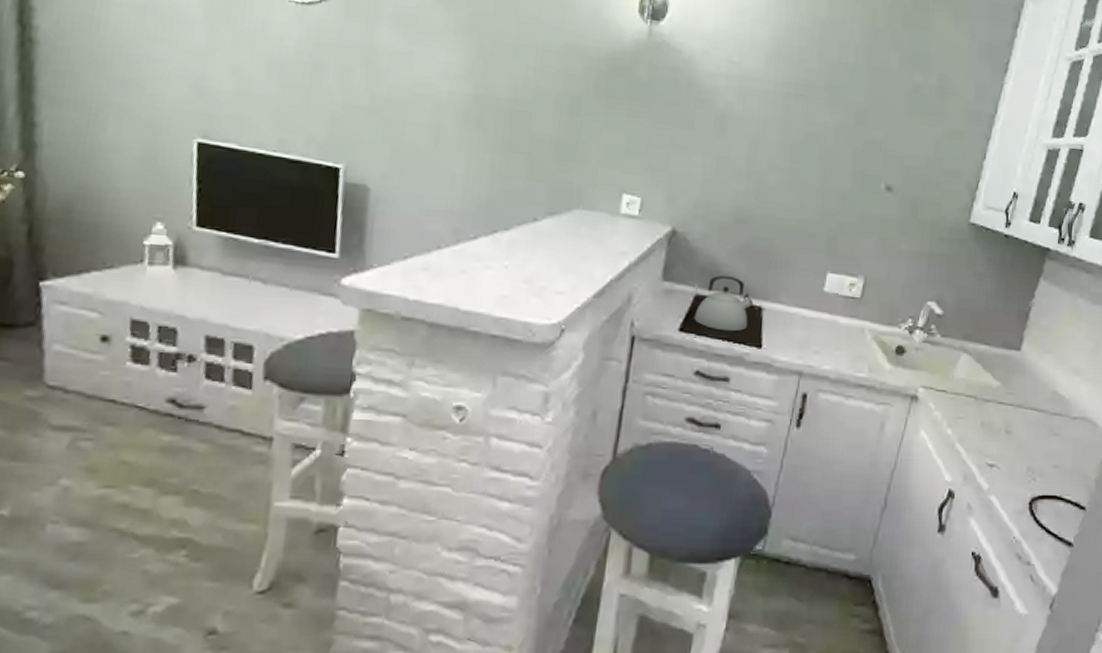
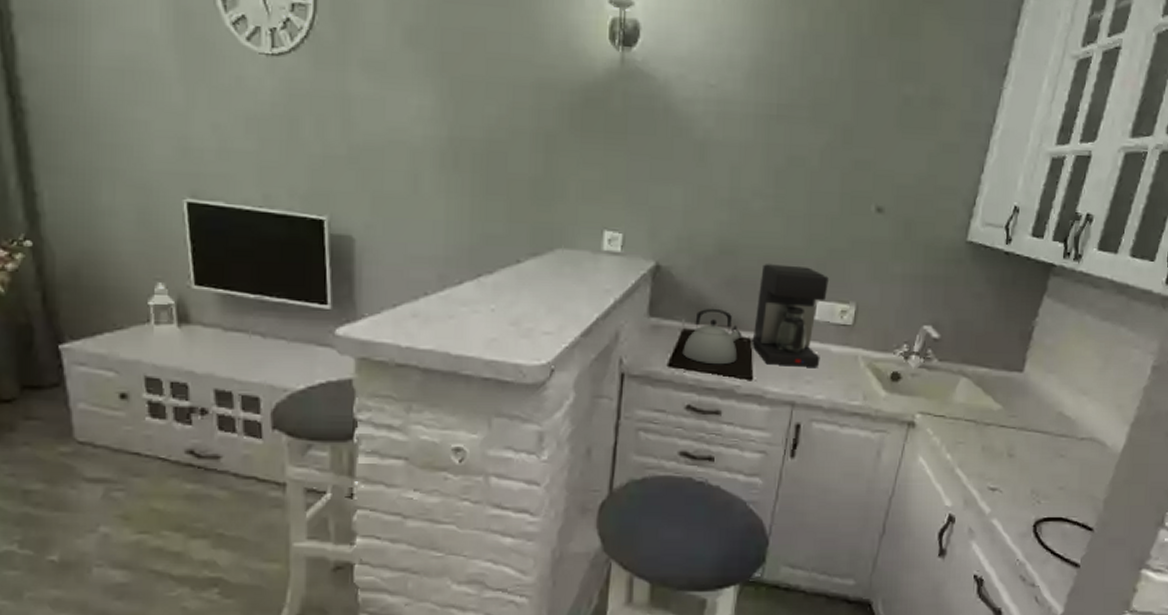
coffee maker: none [762,234,839,338] -> present [752,264,829,367]

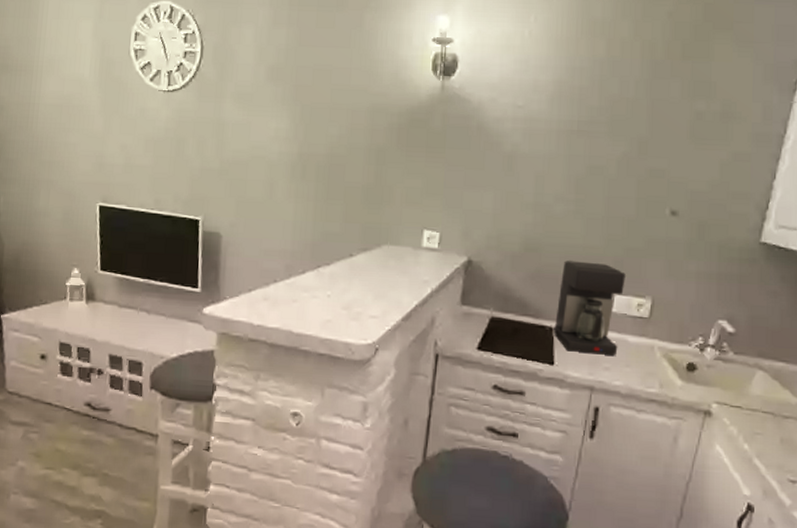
kettle: present [682,309,742,365] -> none [490,299,545,350]

